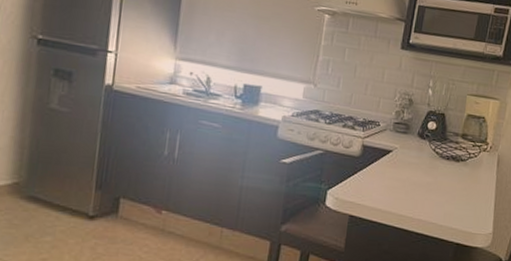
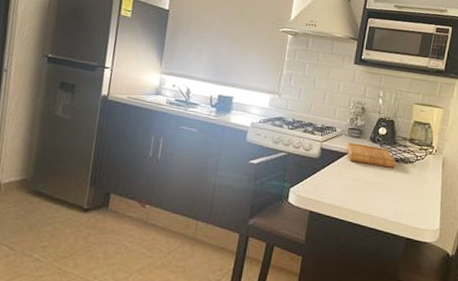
cutting board: none [391,138,446,167] -> present [347,142,396,168]

